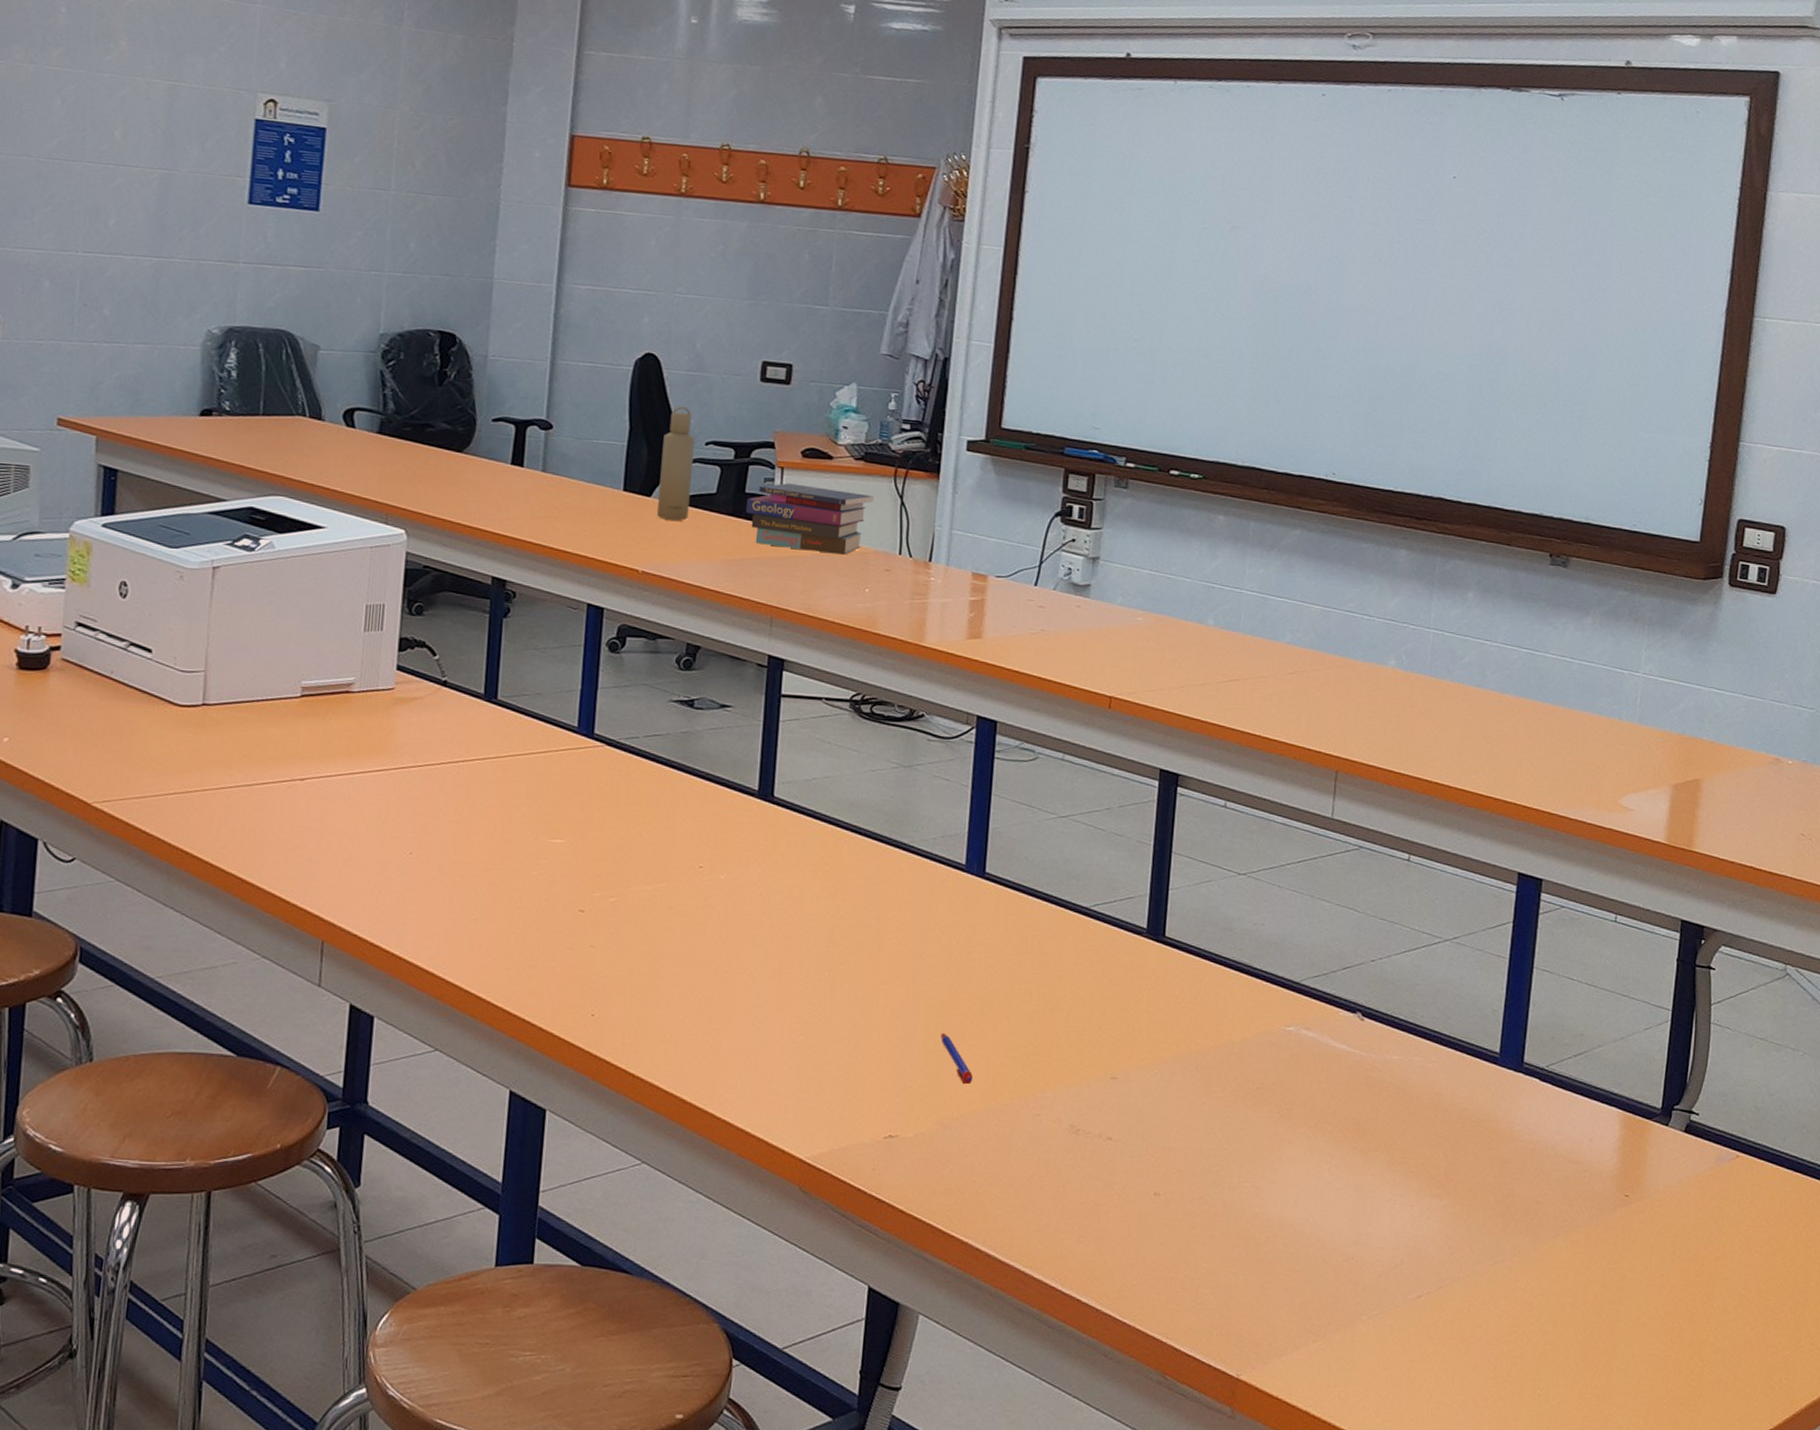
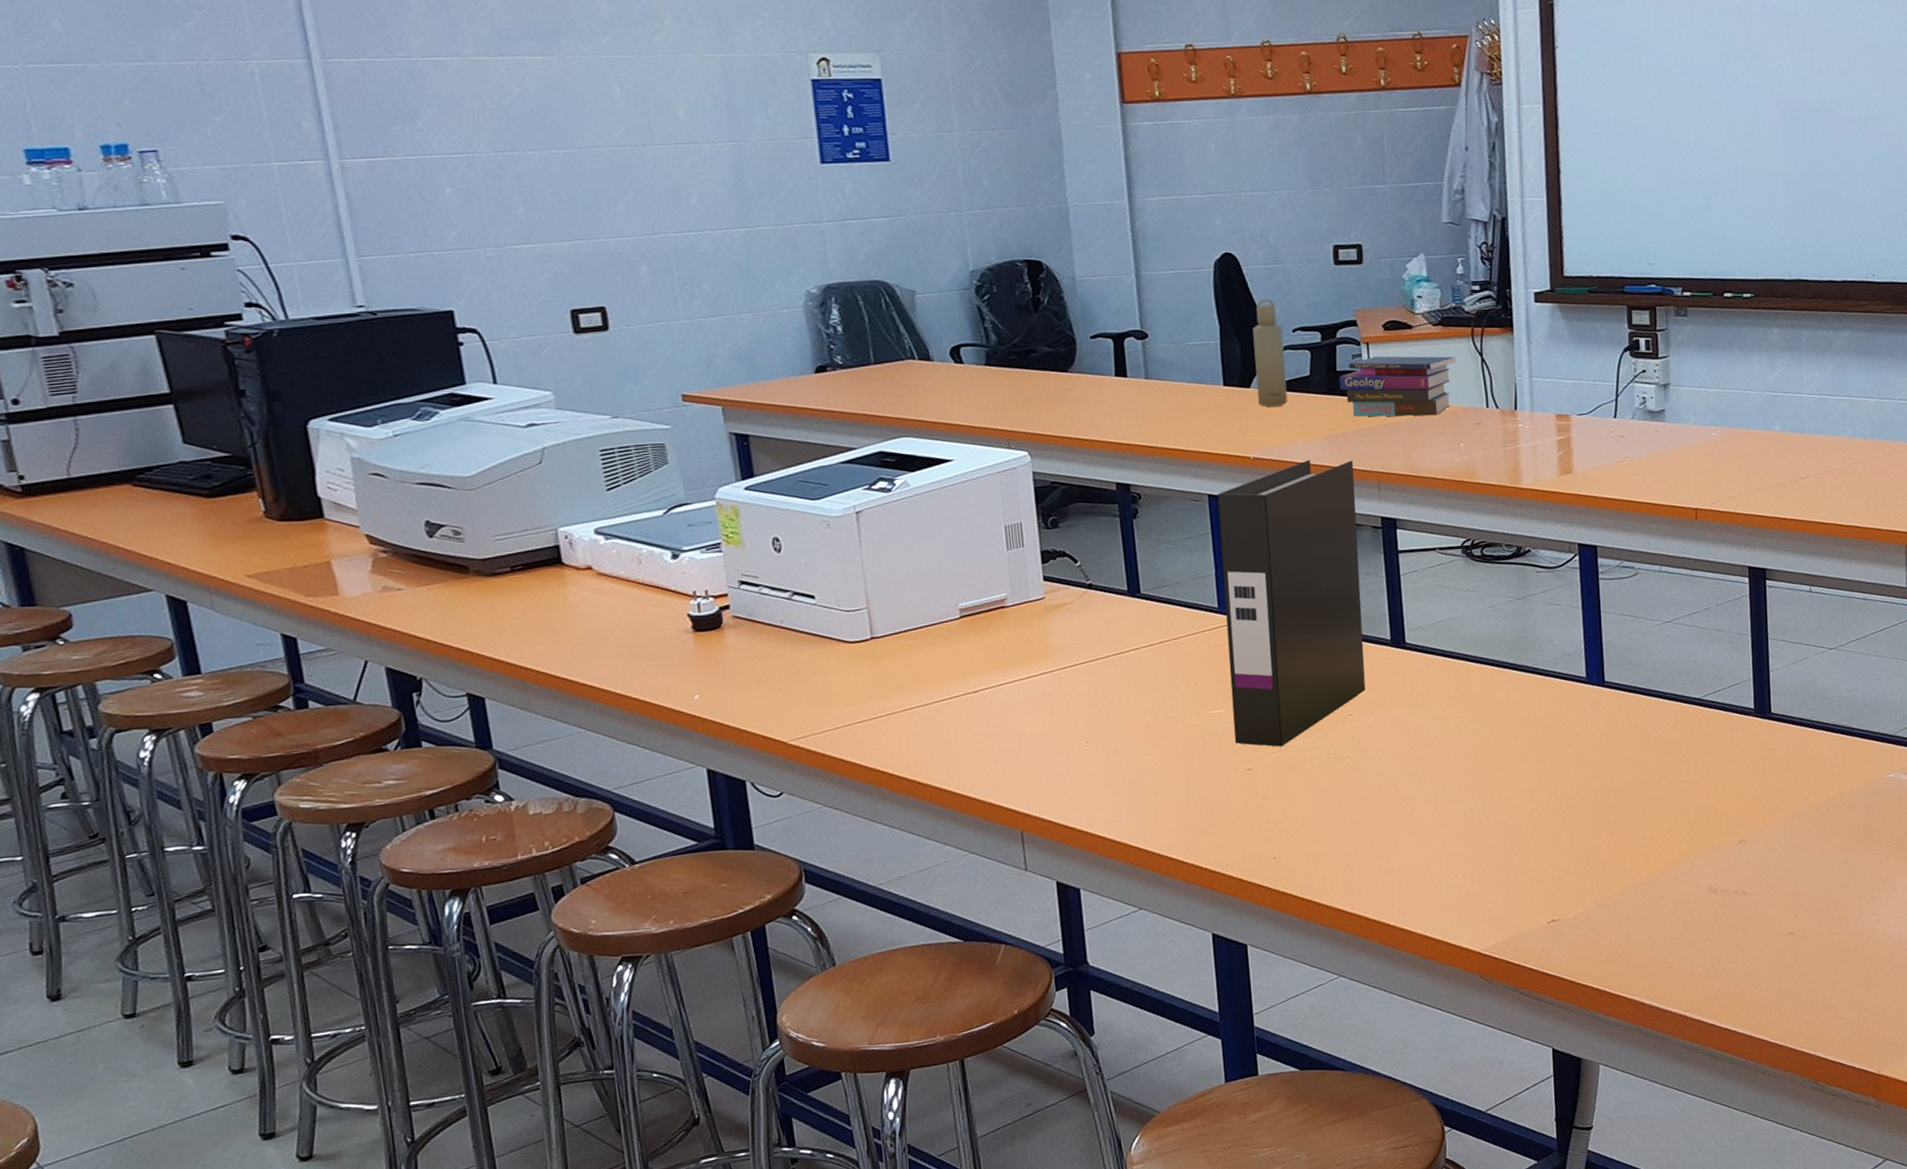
binder: none [570,582,747,891] -> present [1217,459,1366,747]
pen: present [941,1033,973,1085] -> none [1585,826,1619,867]

